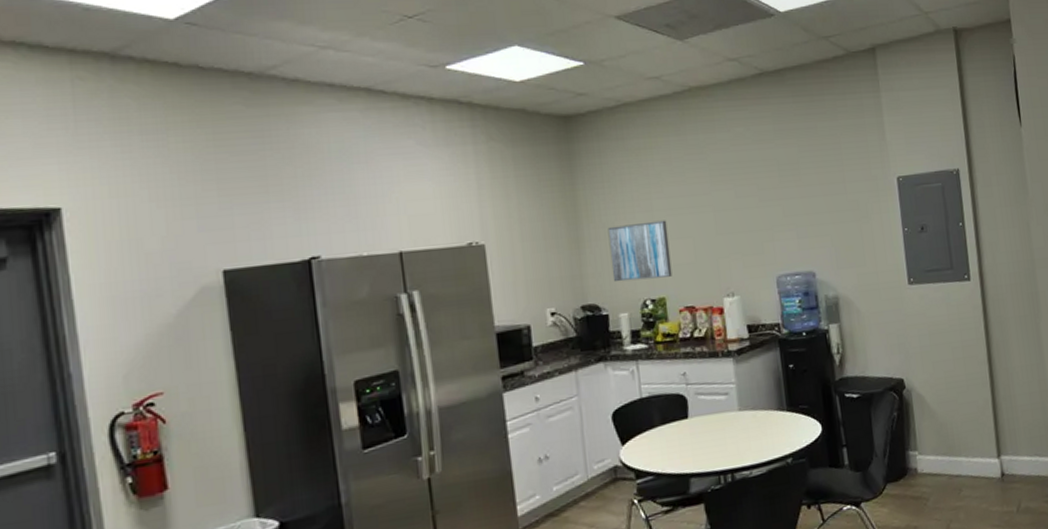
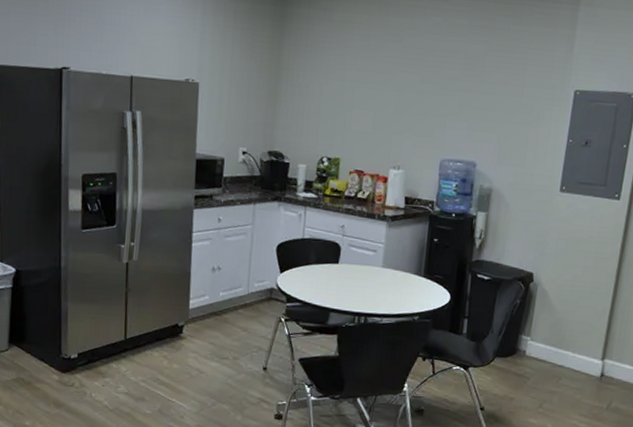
wall art: present [607,220,673,283] -> none [299,87,355,141]

